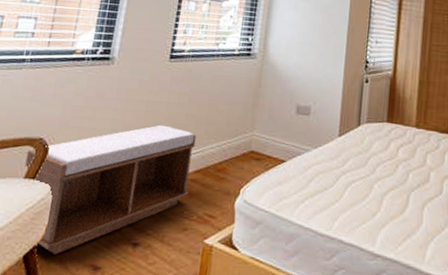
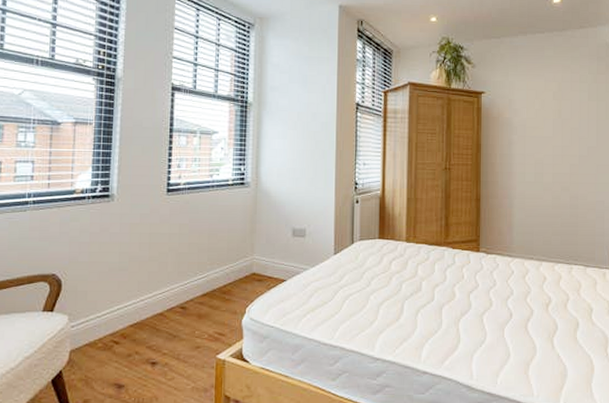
bench: present [25,124,196,254] -> none [42,254,200,377]

